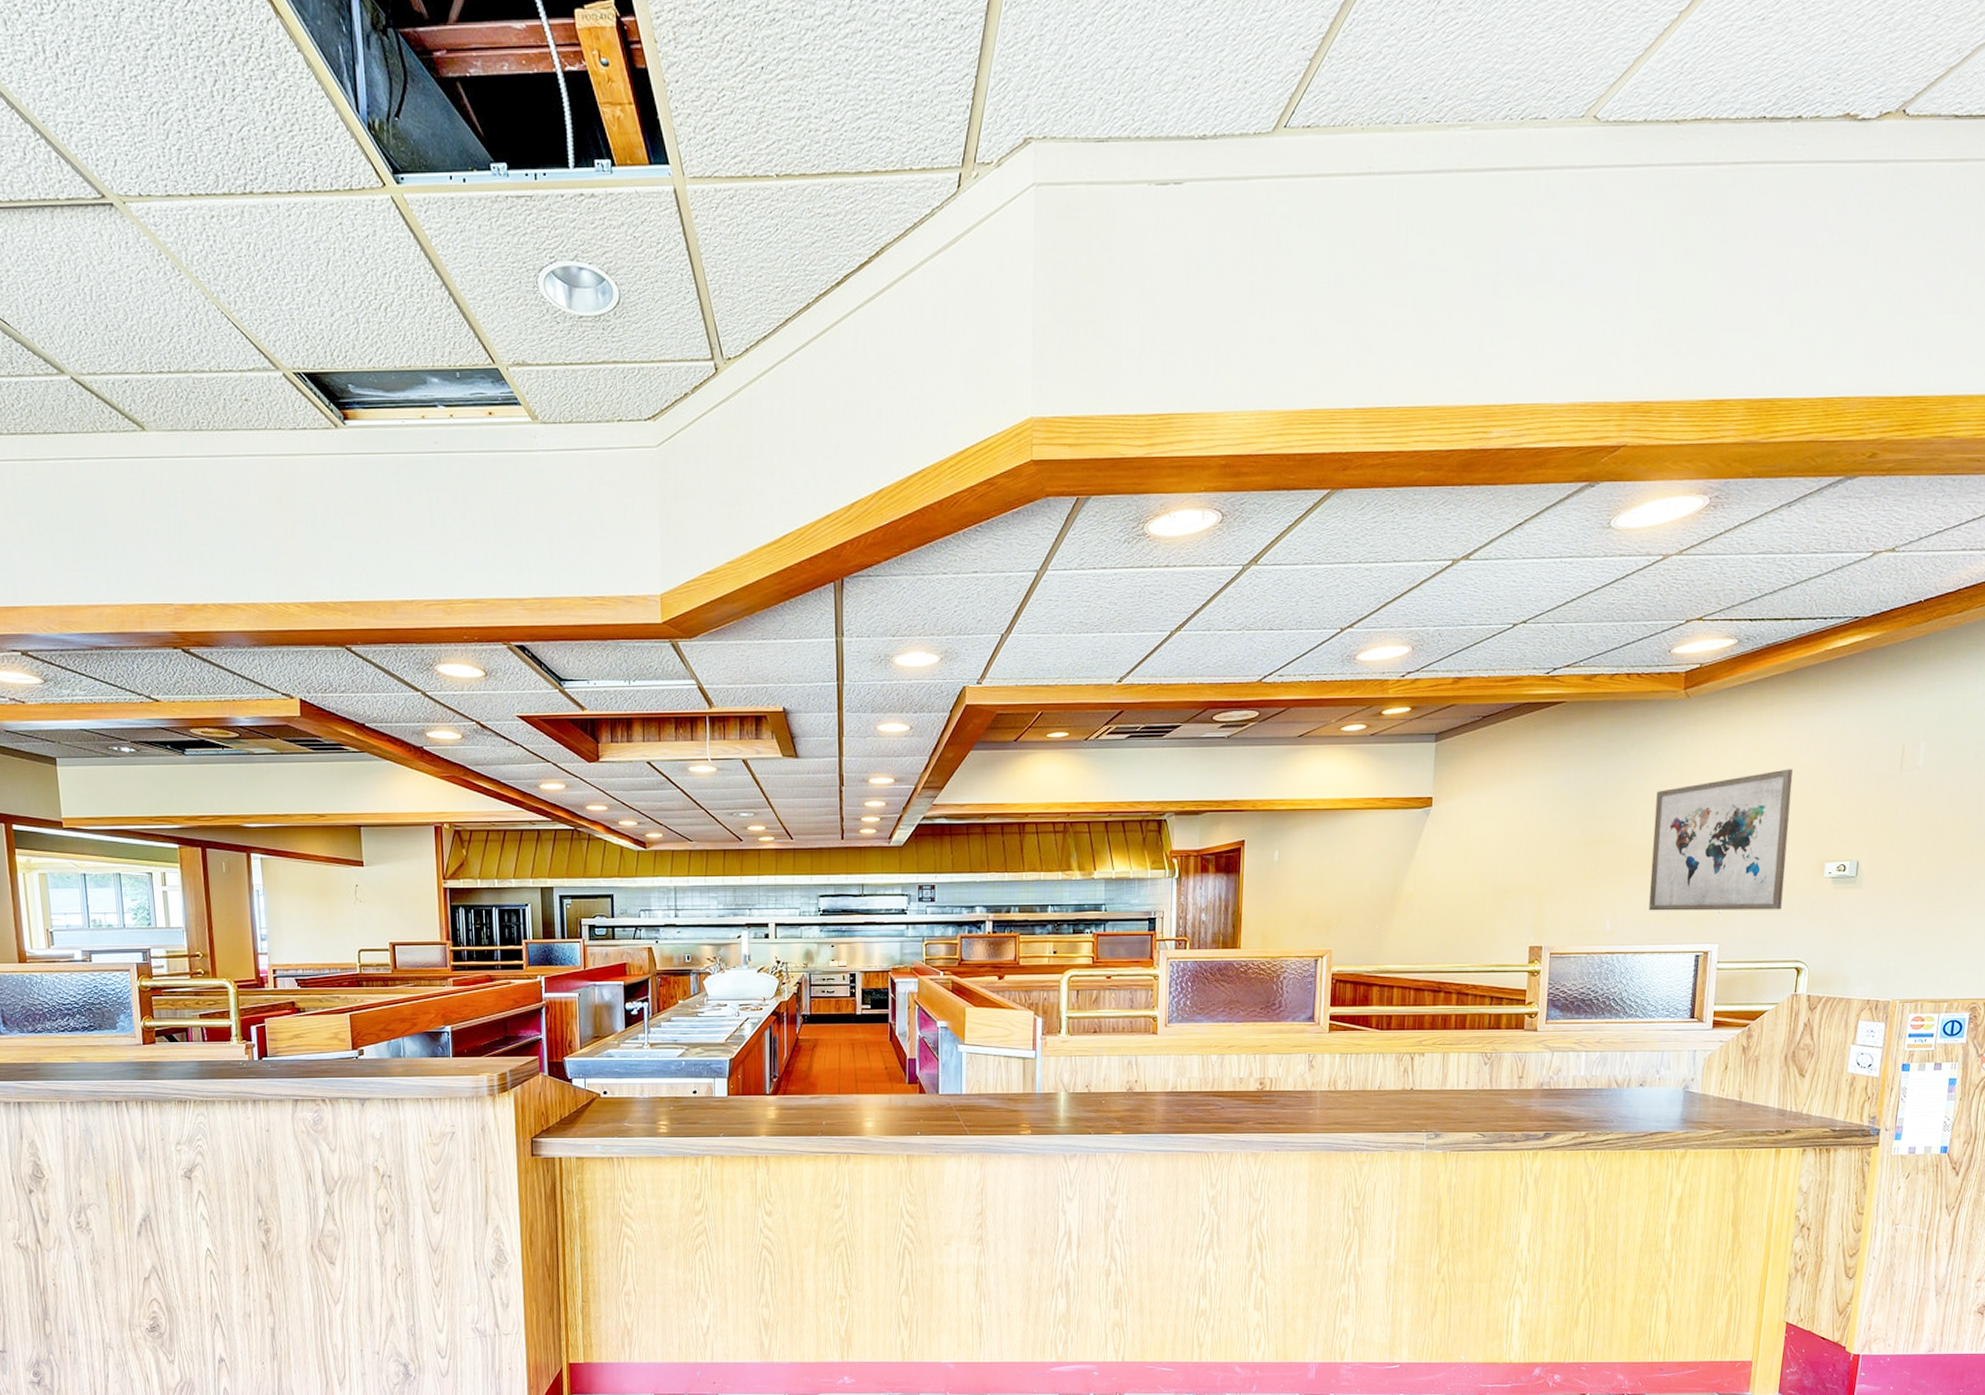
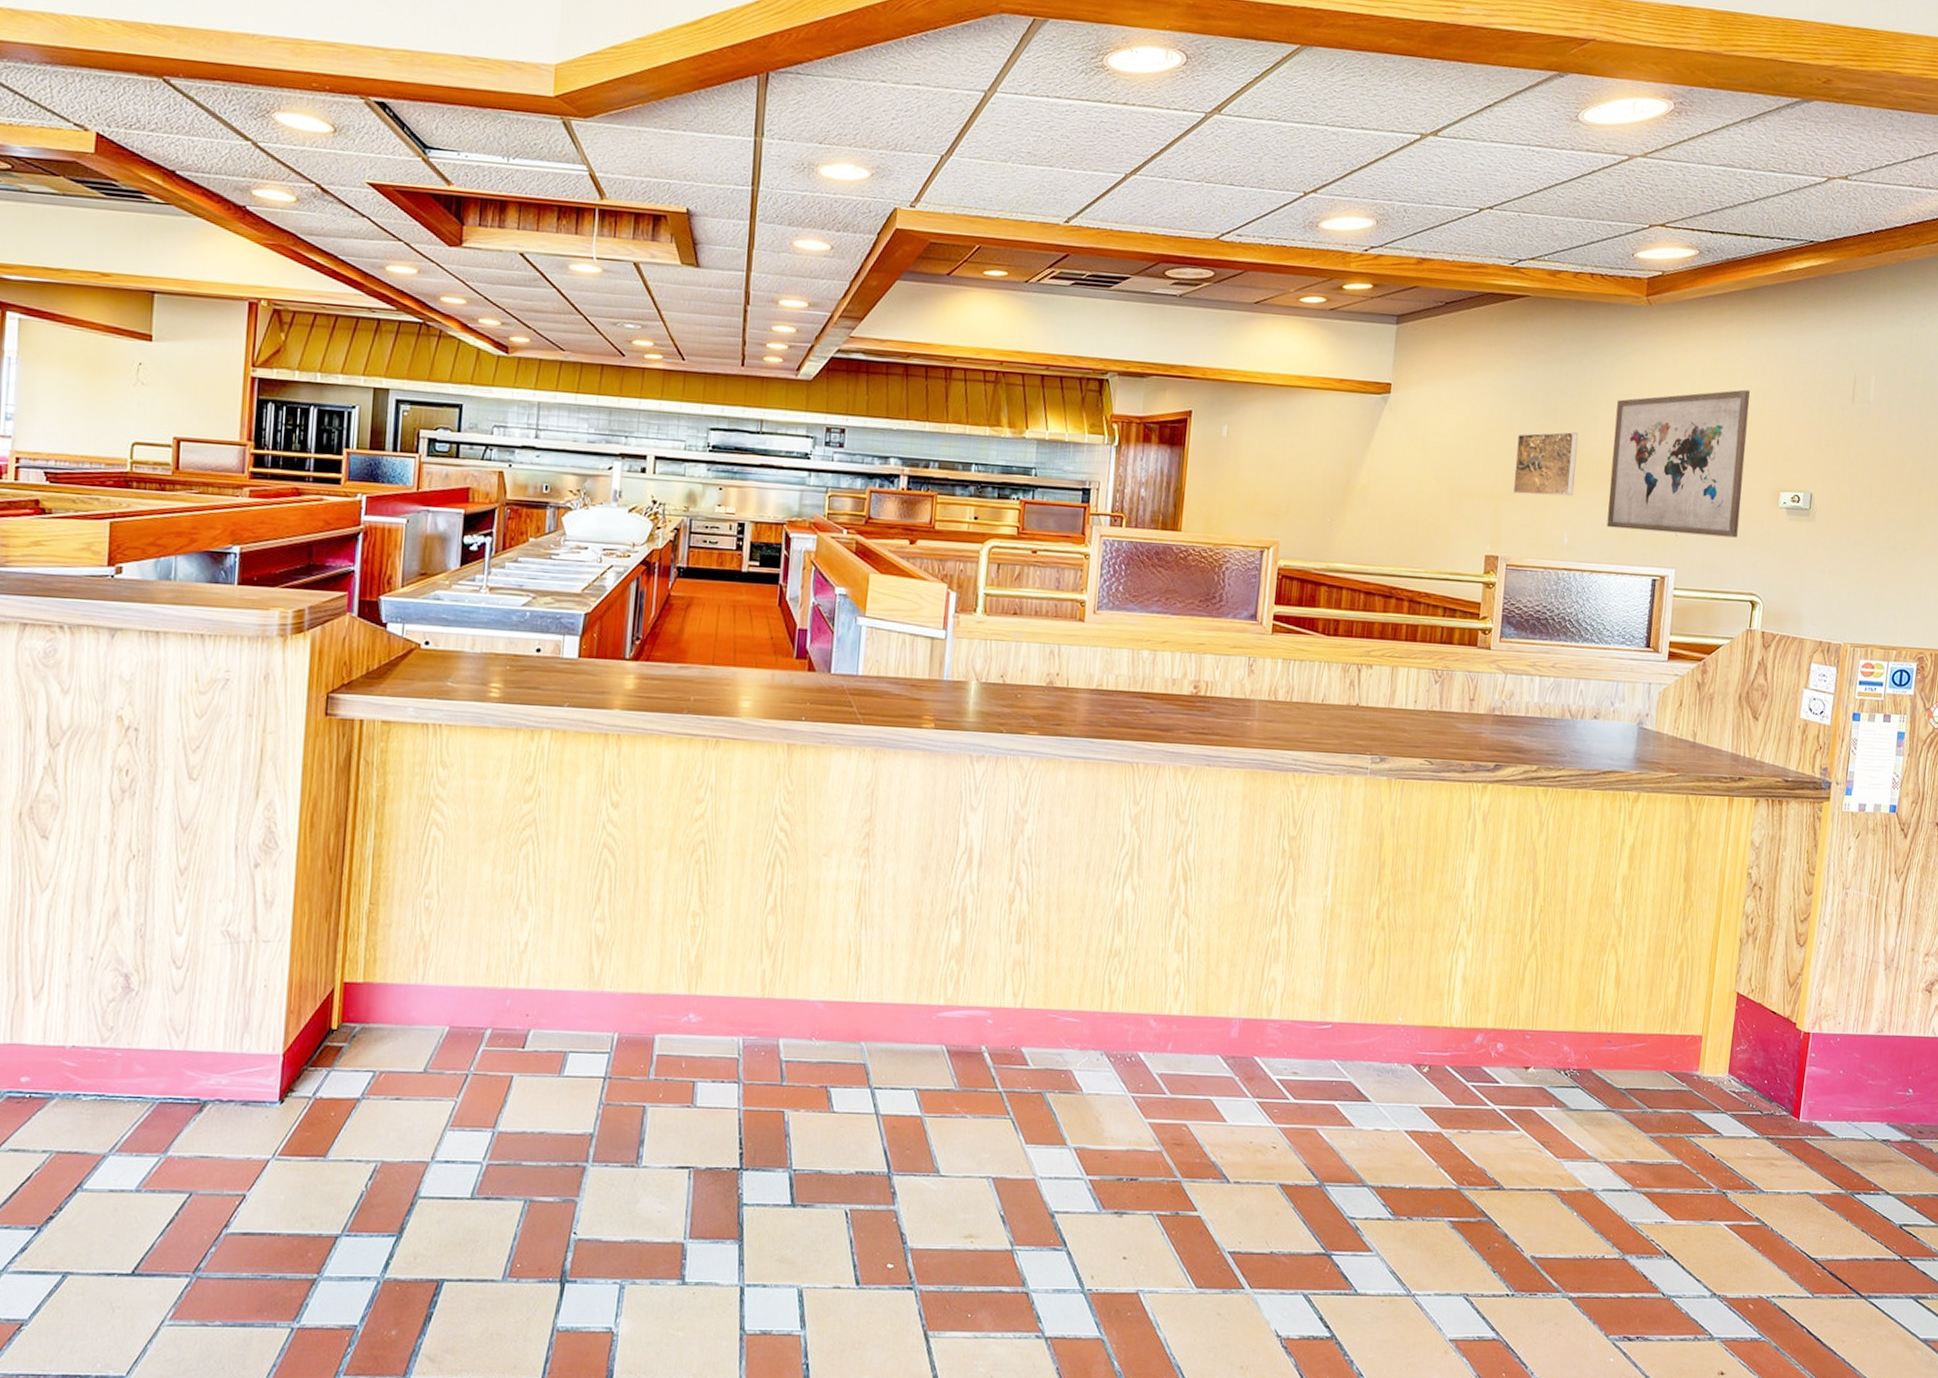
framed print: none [1554,826,1619,887] -> present [1513,432,1579,497]

